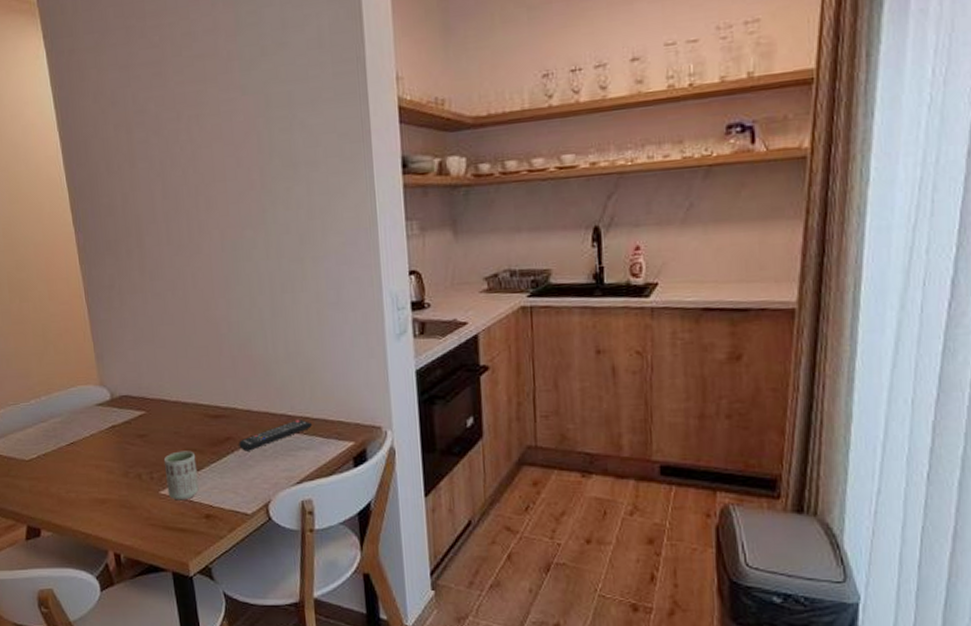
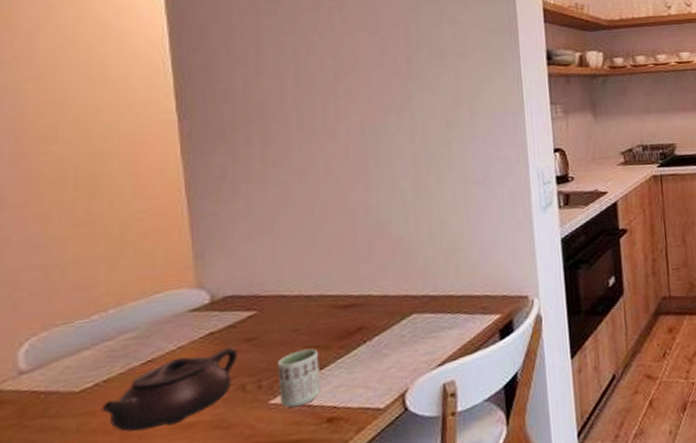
teapot: none [43,440,134,499] -> present [101,347,238,432]
remote control: present [239,419,313,451] -> none [372,298,457,340]

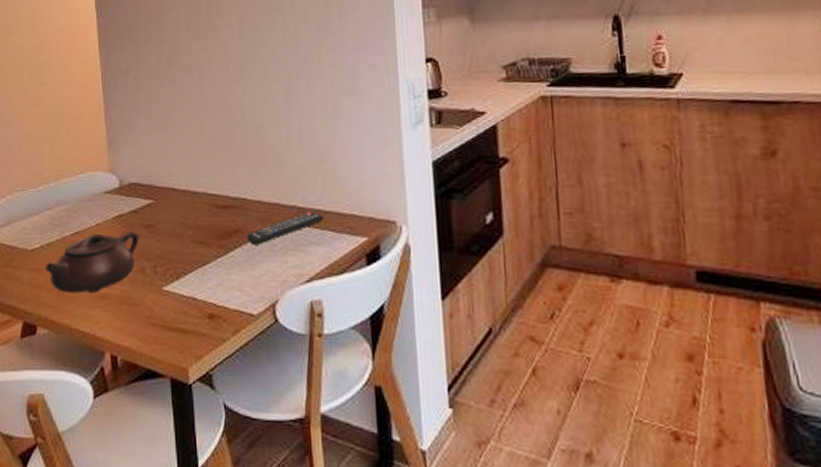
cup: present [277,348,321,408] -> none [169,243,203,298]
remote control: none [372,298,457,340] -> present [247,212,325,245]

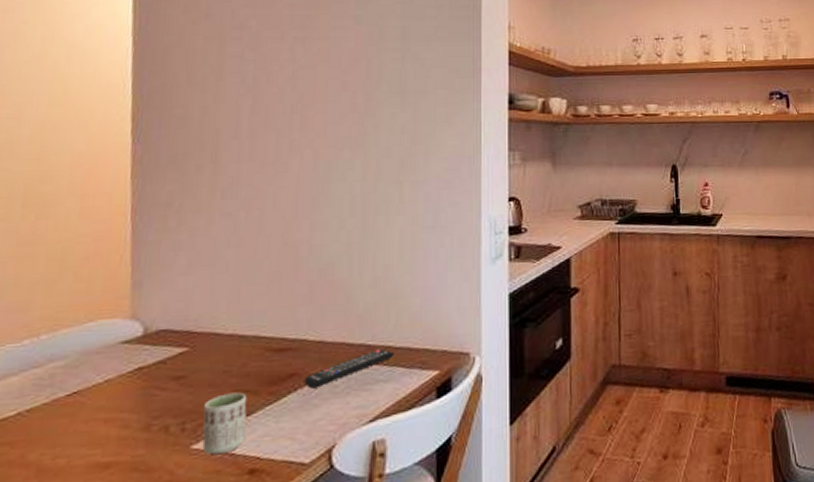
teapot: present [45,231,139,293] -> none [20,384,165,468]
cup: none [169,243,203,298] -> present [202,392,247,455]

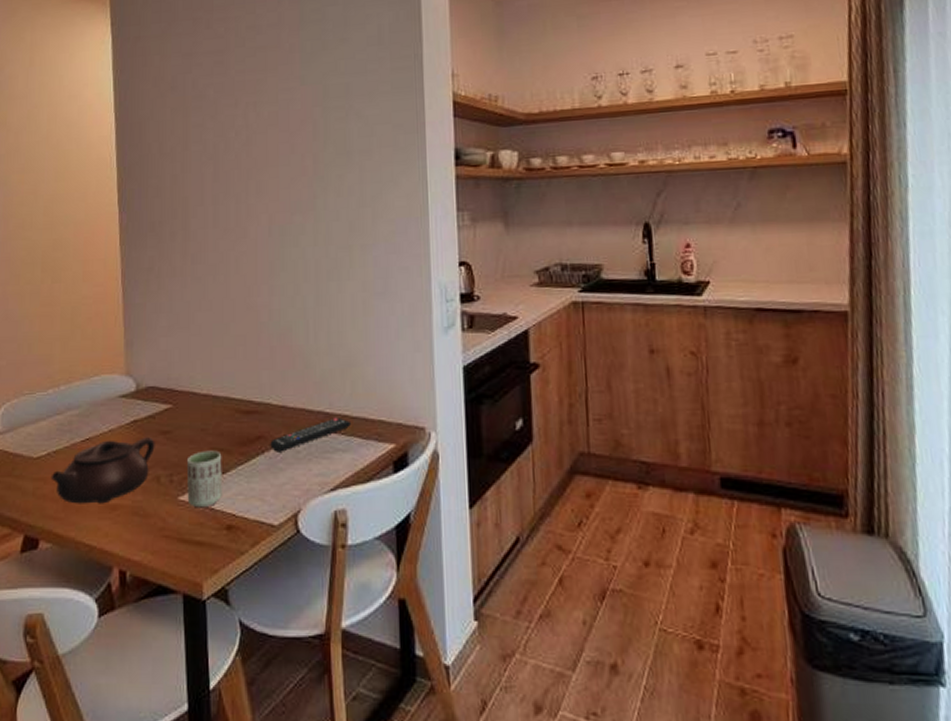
teapot: none [20,384,165,468] -> present [50,437,155,504]

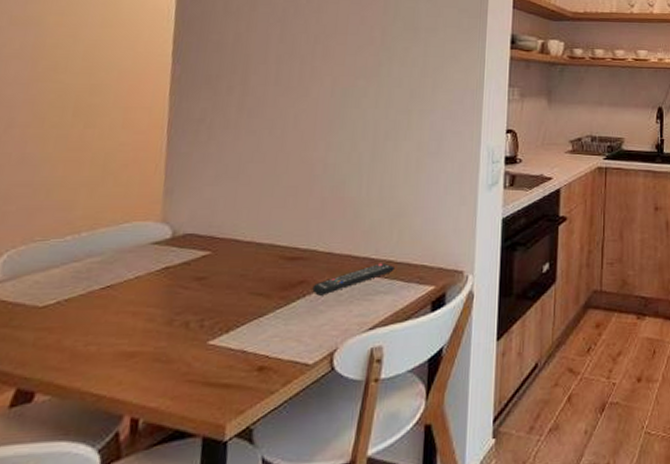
teapot: present [50,437,155,504] -> none [57,284,188,353]
cup: present [186,450,222,508] -> none [218,295,261,352]

